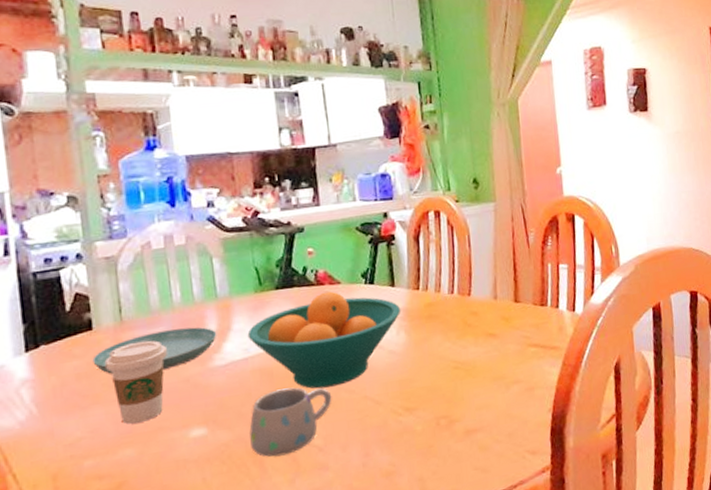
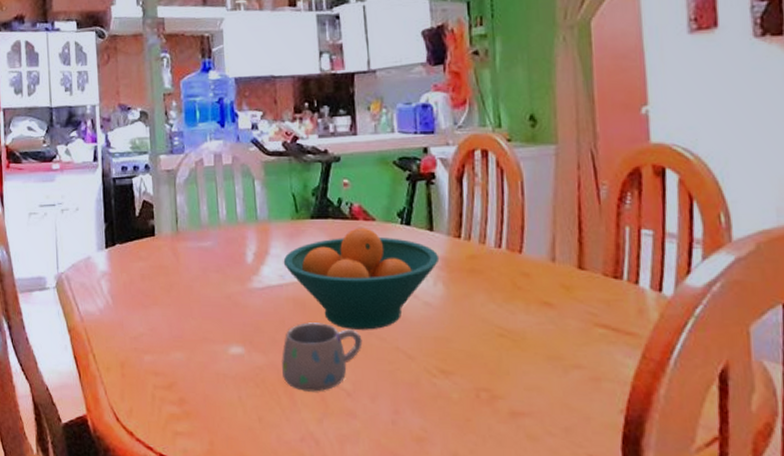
saucer: present [92,327,217,374] -> none [154,246,256,283]
coffee cup: present [104,340,167,424] -> none [163,253,213,330]

